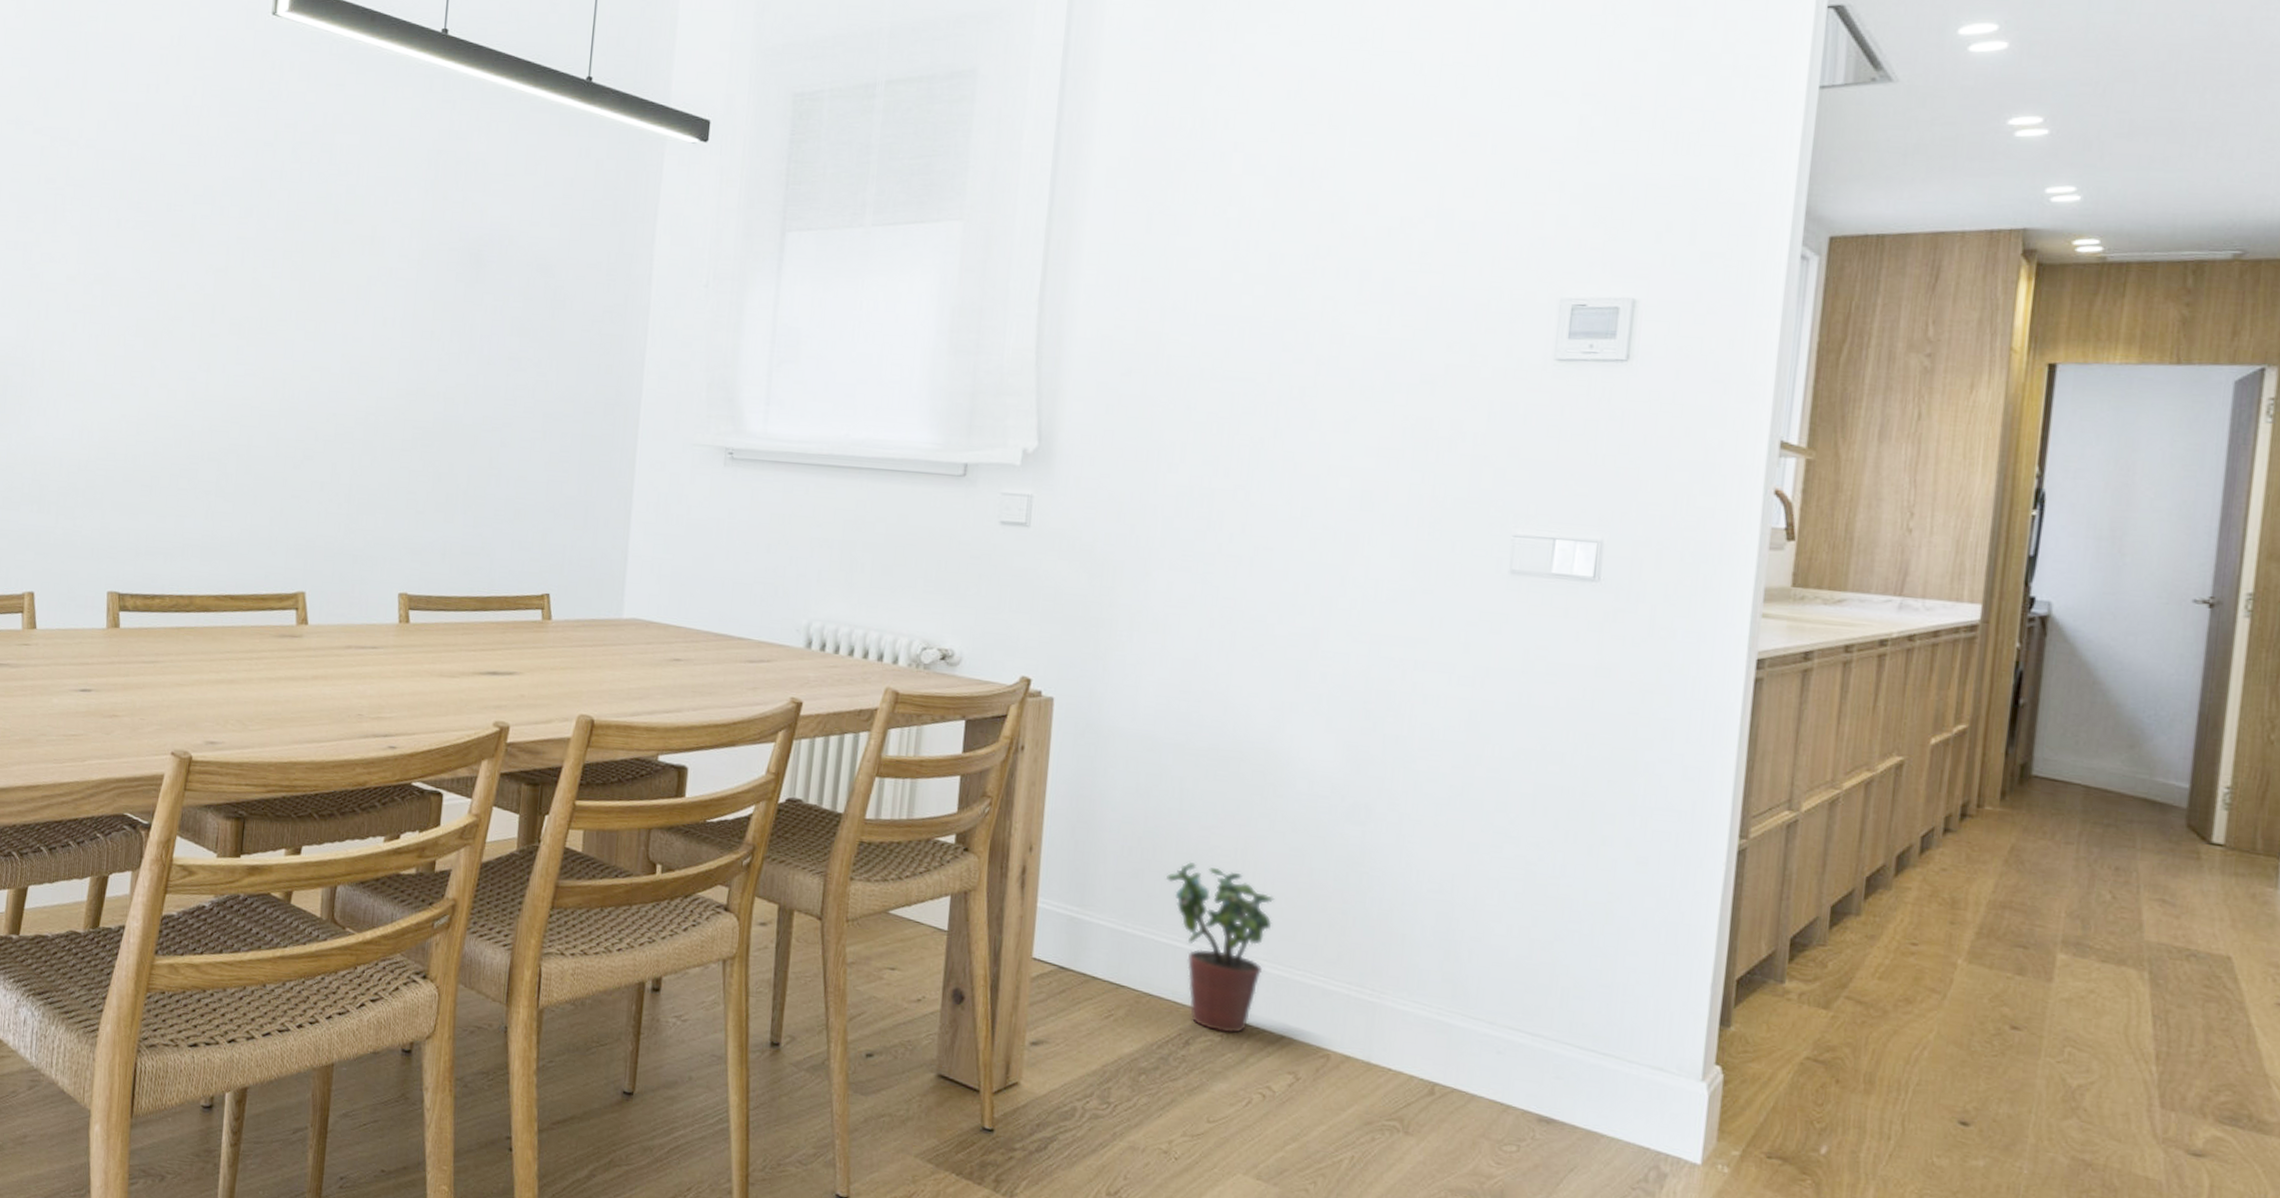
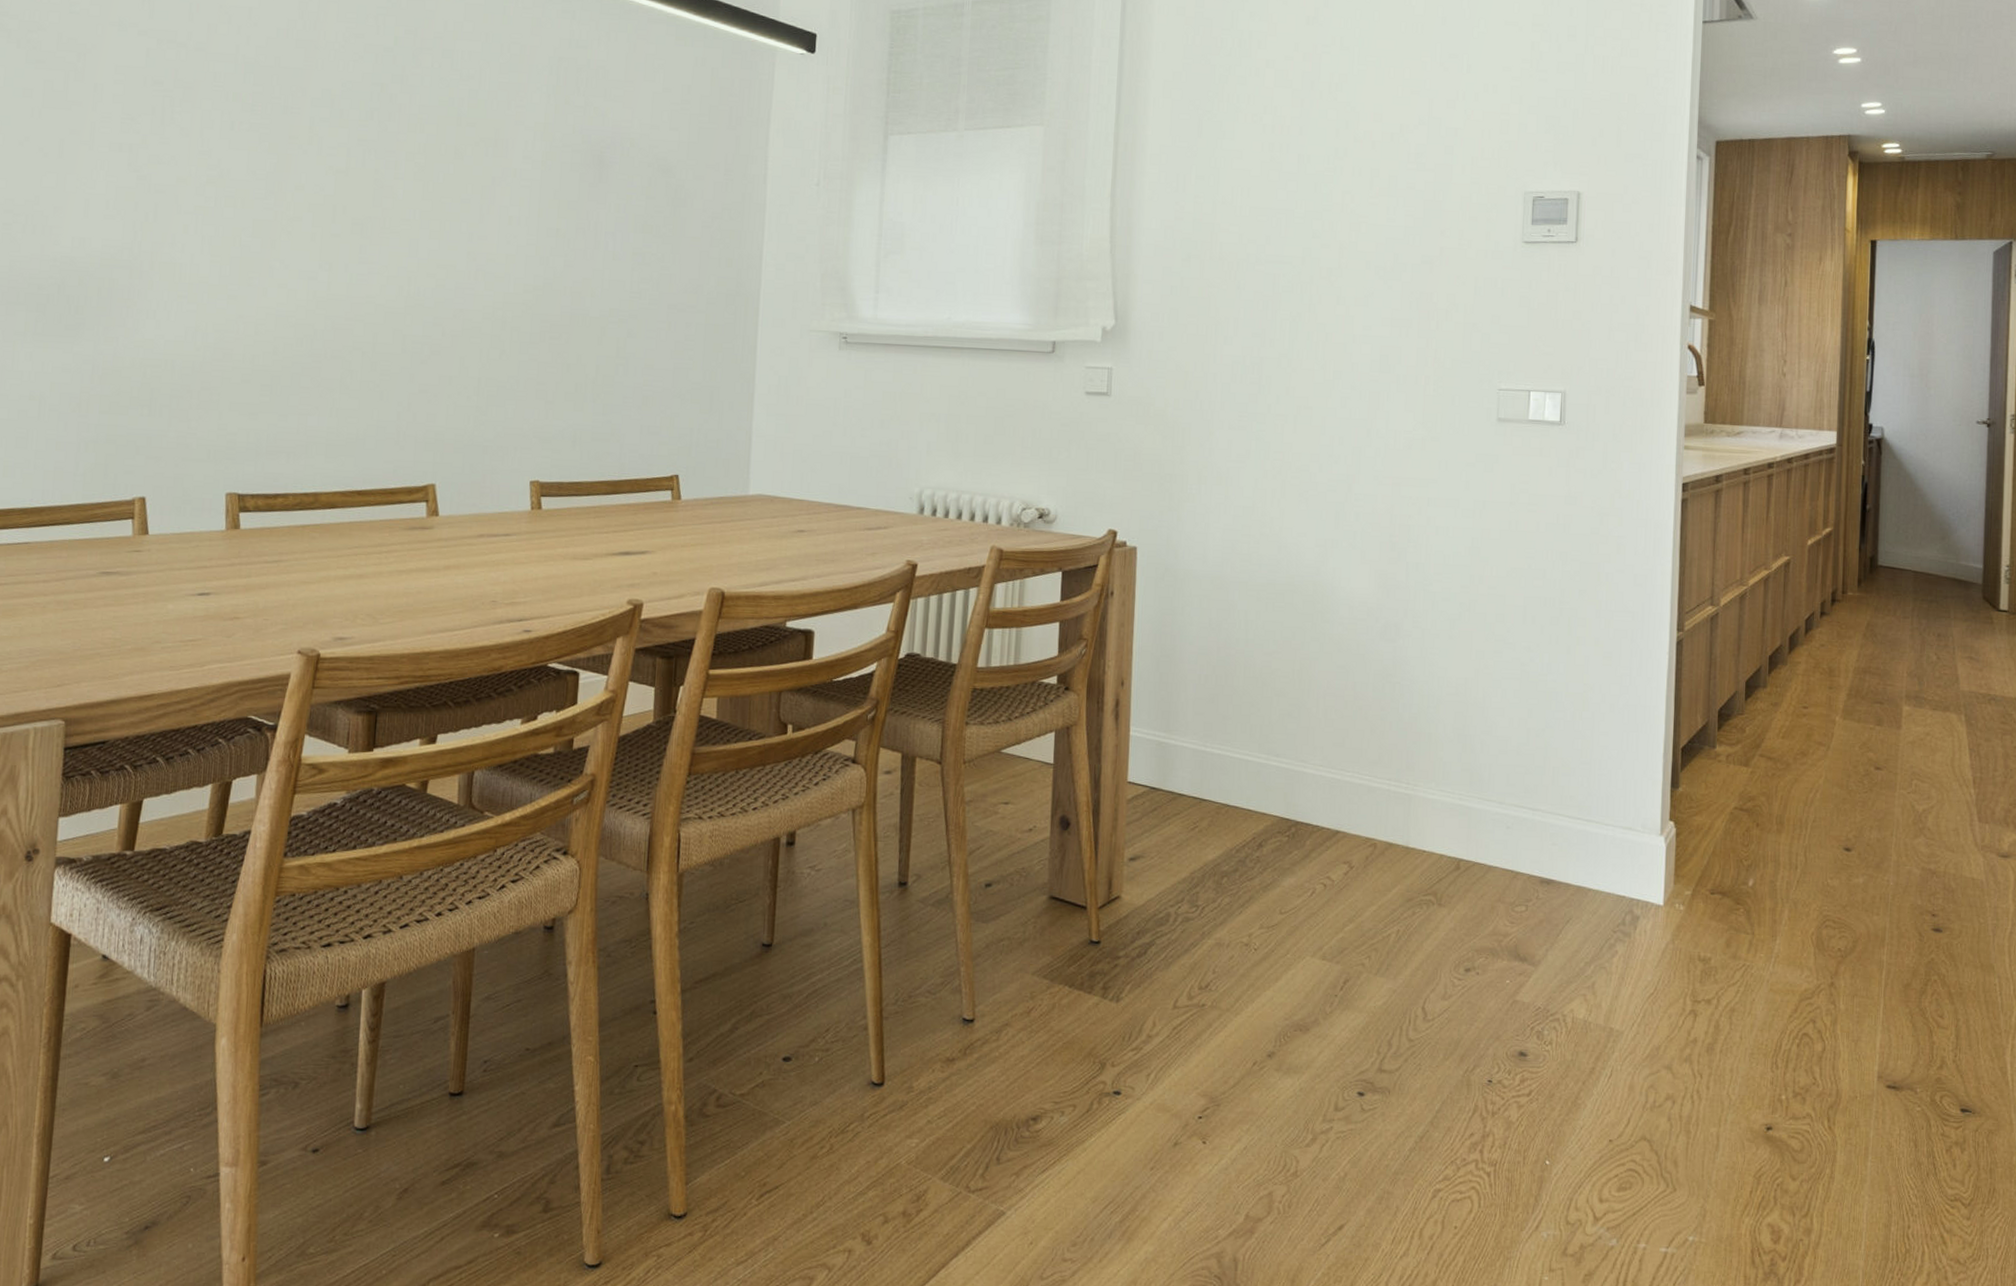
potted plant: present [1166,861,1275,1034] -> none [1237,684,1326,833]

